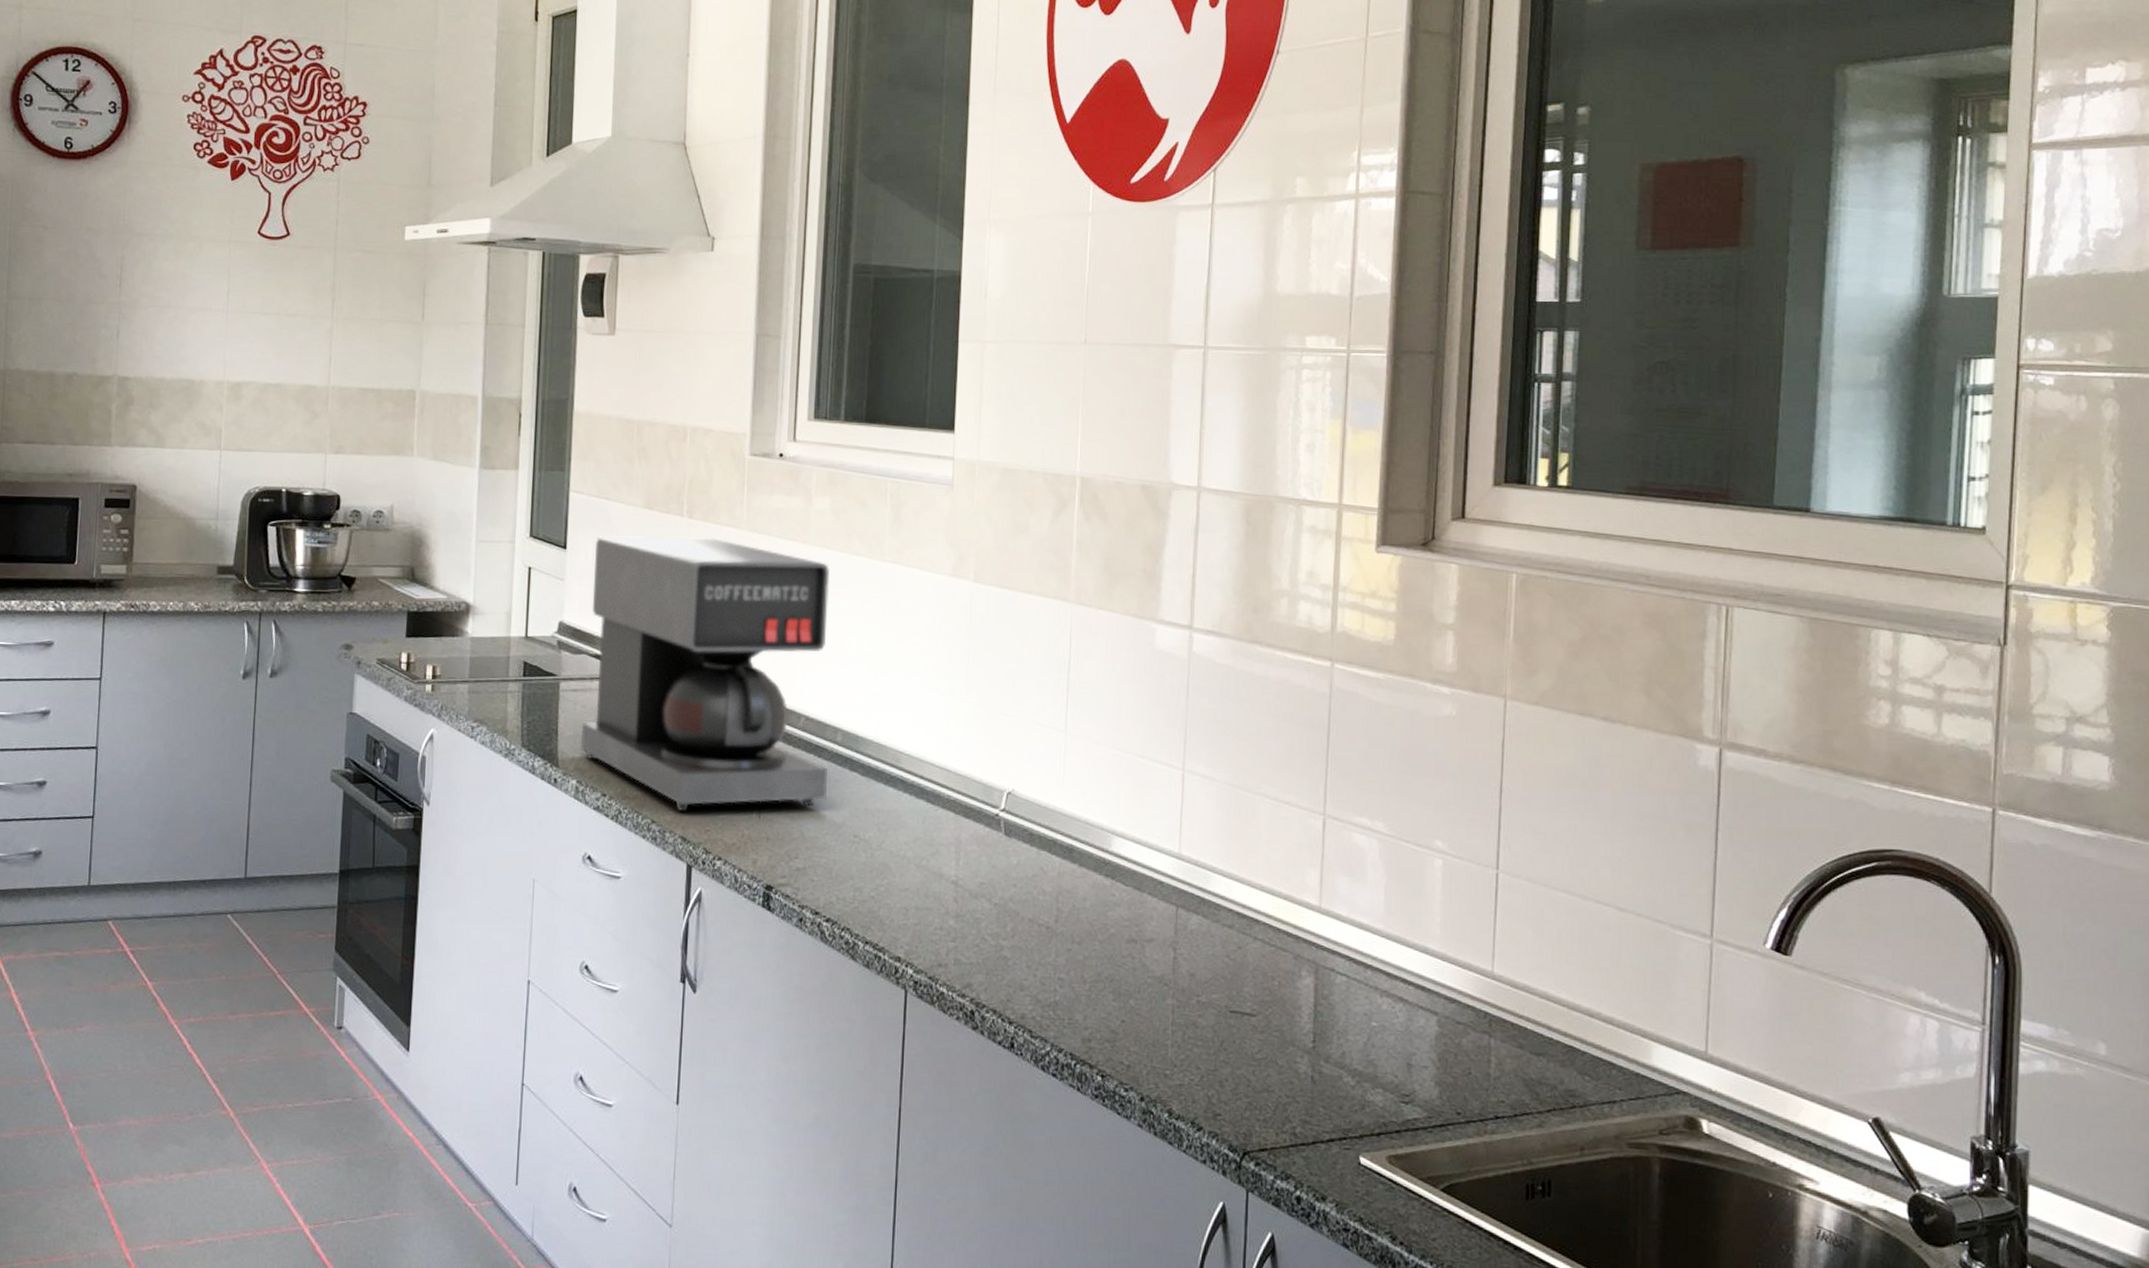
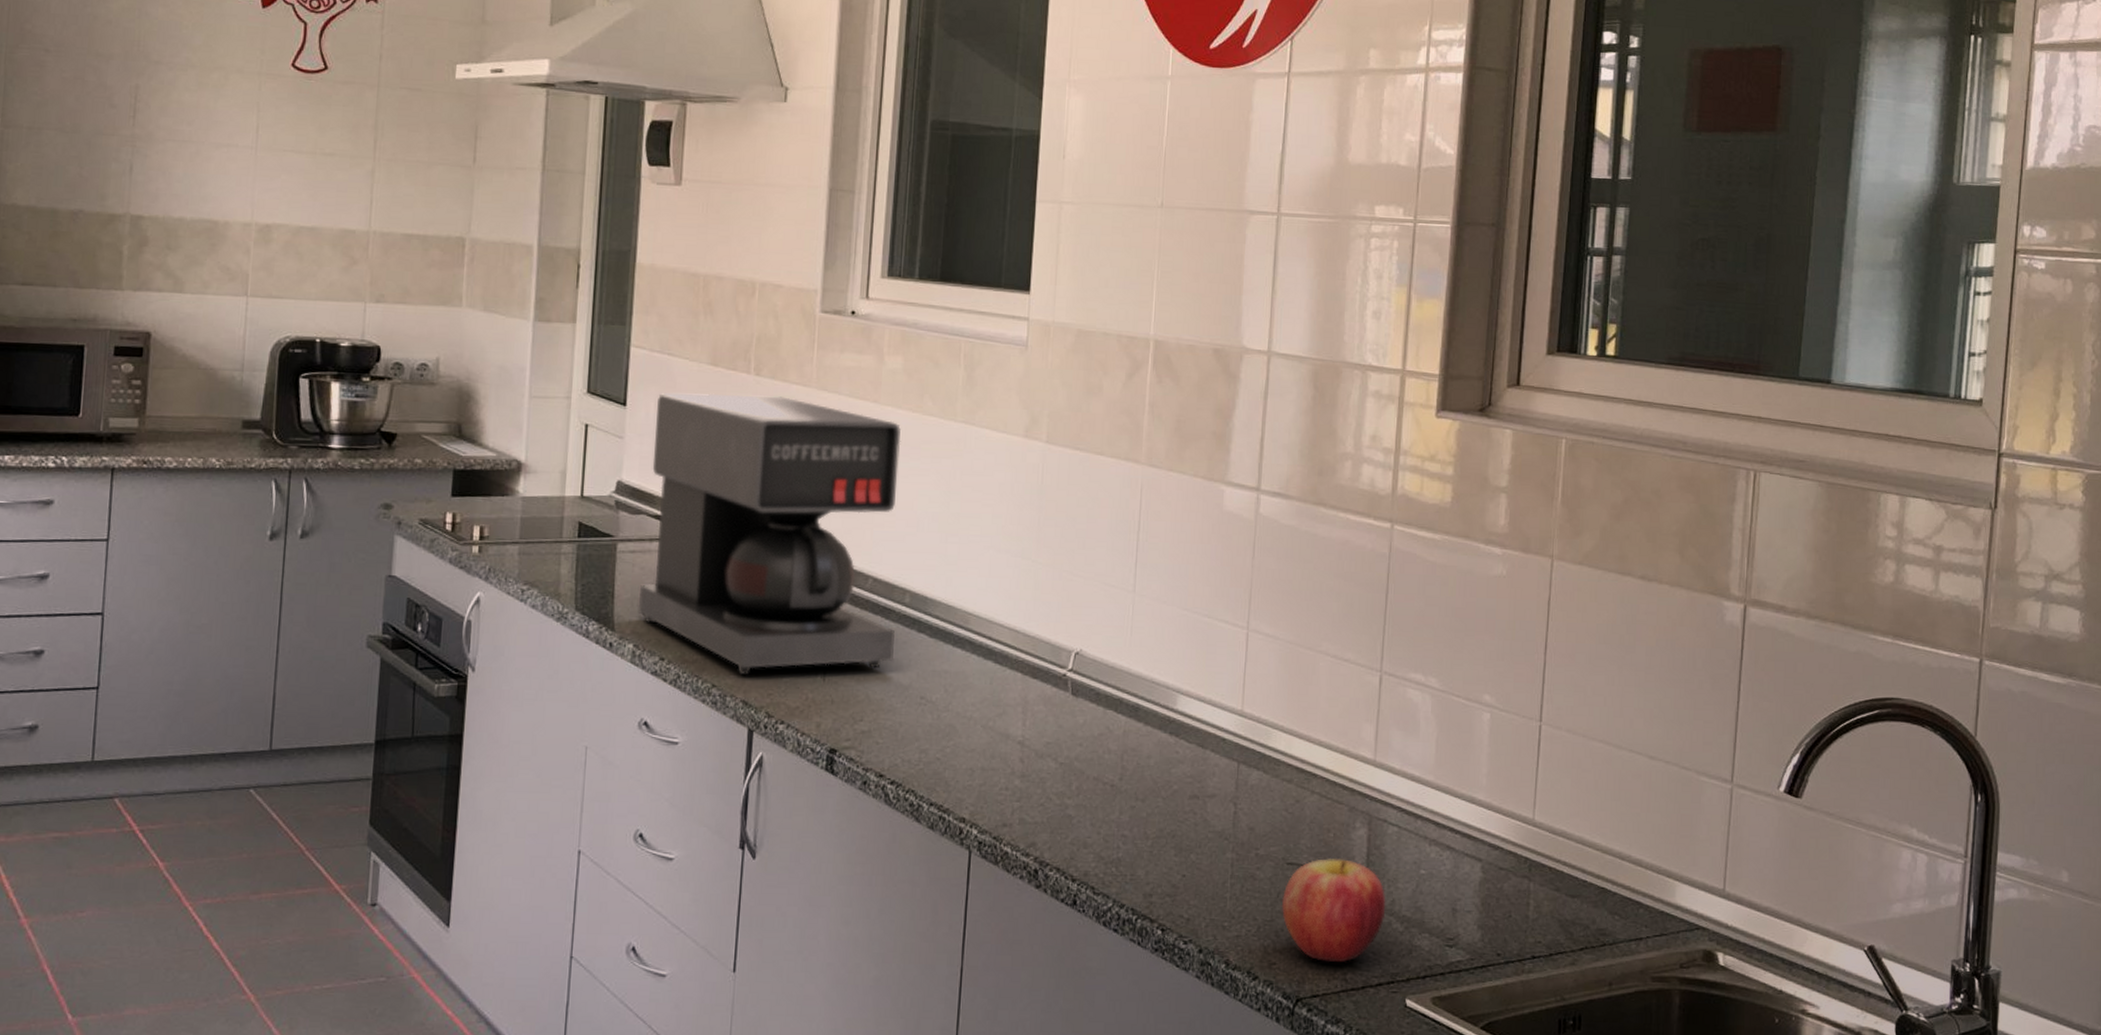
apple: none [1225,1008,1336,1116] -> present [1281,859,1386,962]

